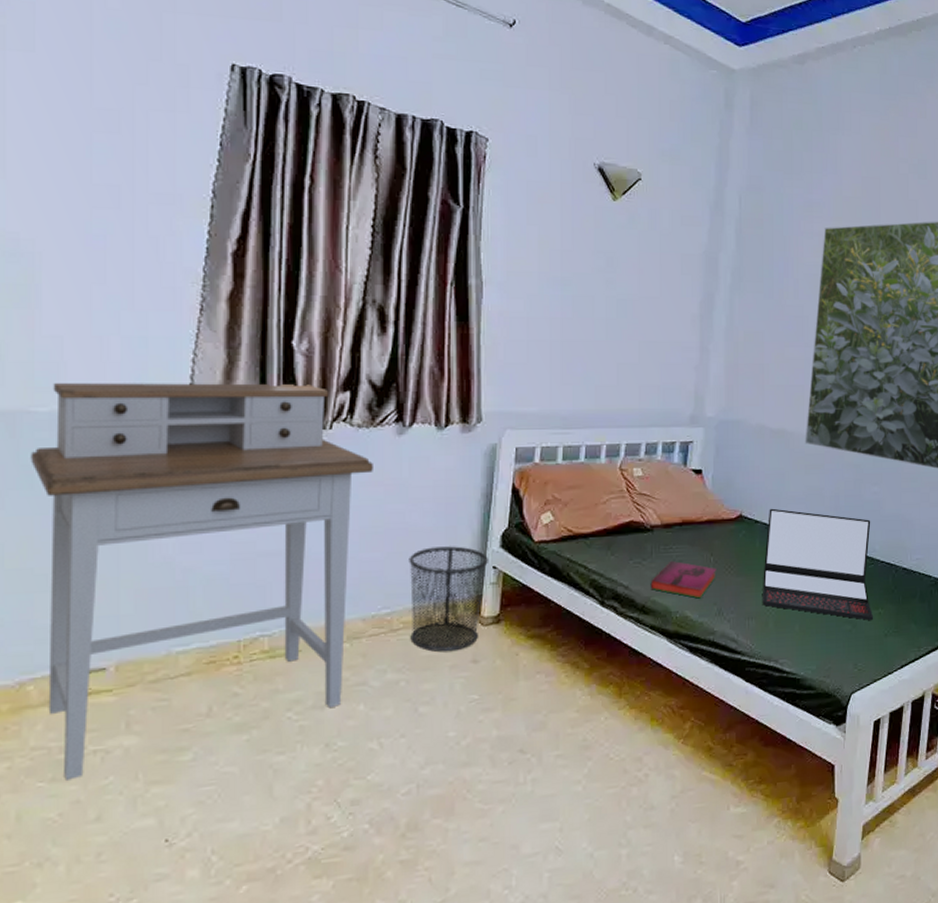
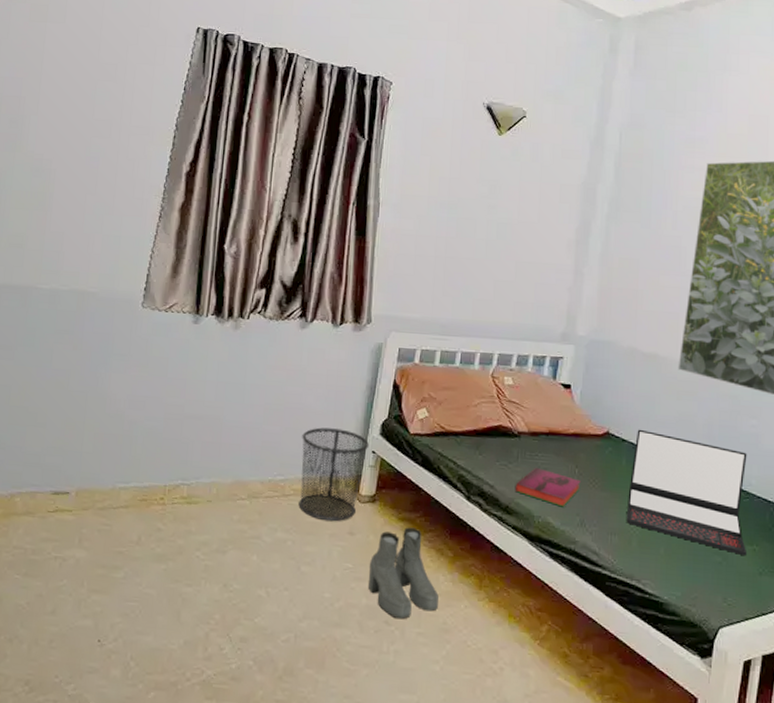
desk: present [31,383,373,780] -> none [27,268,279,577]
boots: none [499,644,576,745] -> present [369,527,439,620]

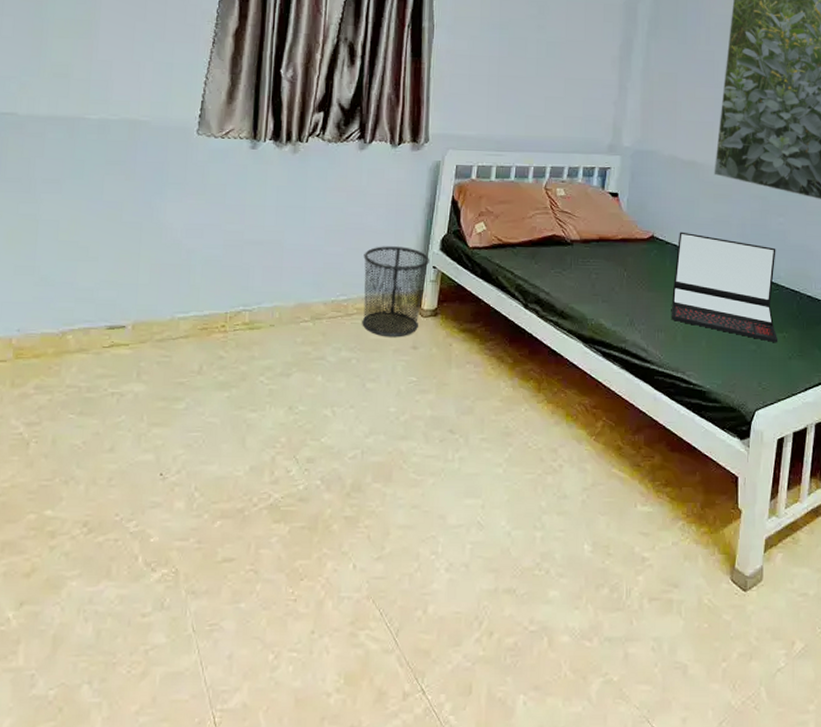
boots: present [369,527,439,620] -> none [433,338,500,427]
hardback book: present [515,467,581,507] -> none [569,272,629,309]

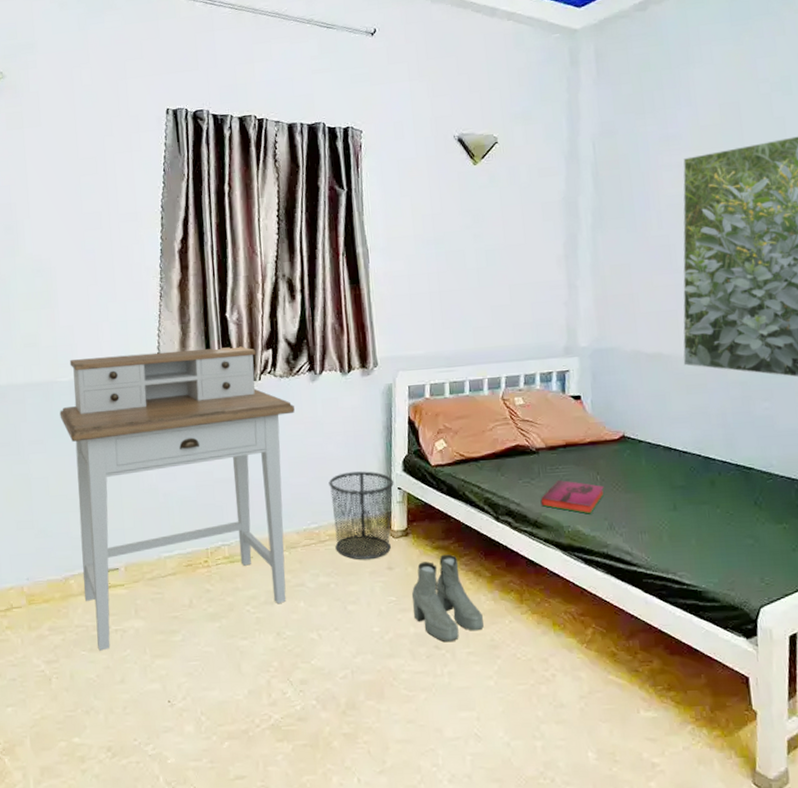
desk: none [81,97,339,415] -> present [59,346,295,651]
boots: none [433,338,500,427] -> present [412,554,484,643]
hardback book: none [569,272,629,309] -> present [540,479,605,514]
laptop: present [672,231,777,342] -> none [652,428,777,535]

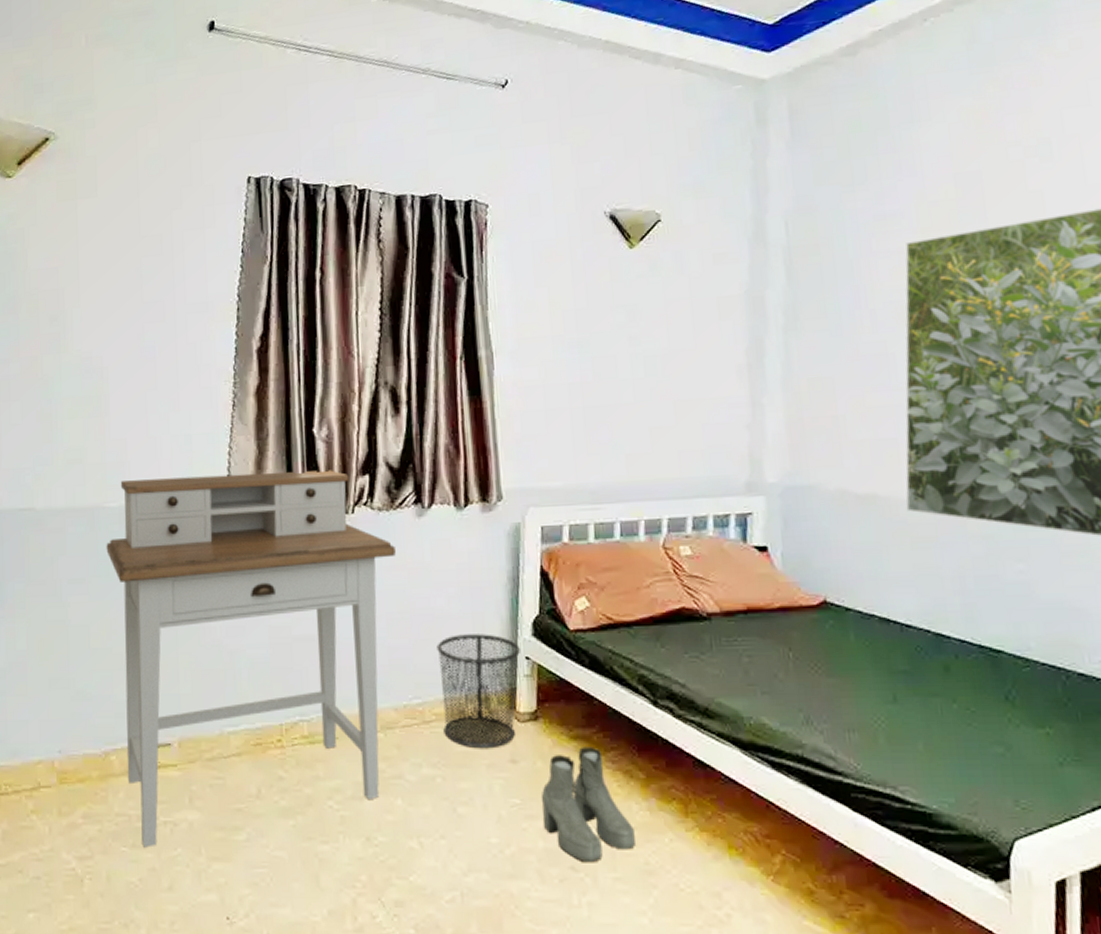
hardback book: present [540,479,605,514] -> none [712,655,799,703]

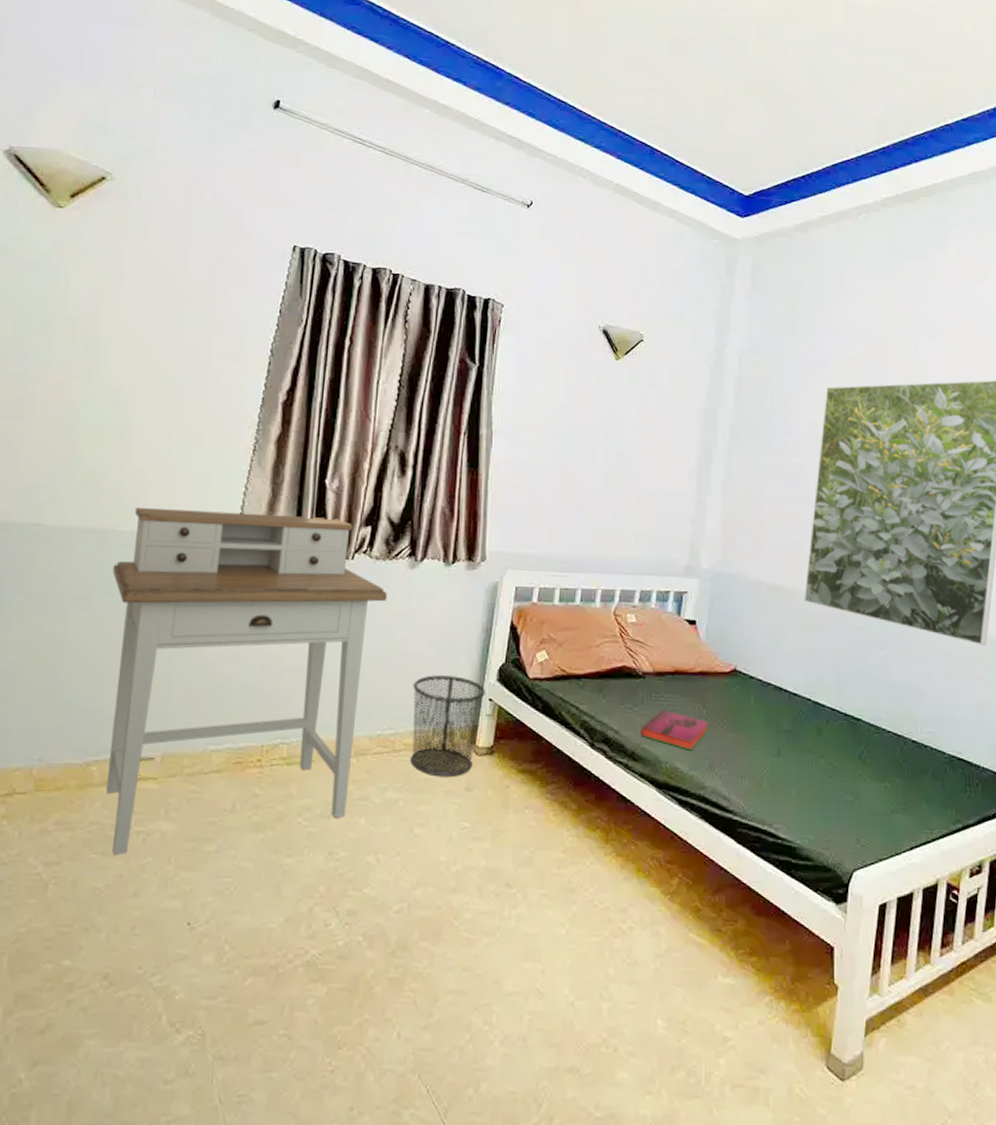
boots: present [542,747,635,863] -> none [488,779,563,881]
hardback book: none [712,655,799,703] -> present [640,709,709,751]

